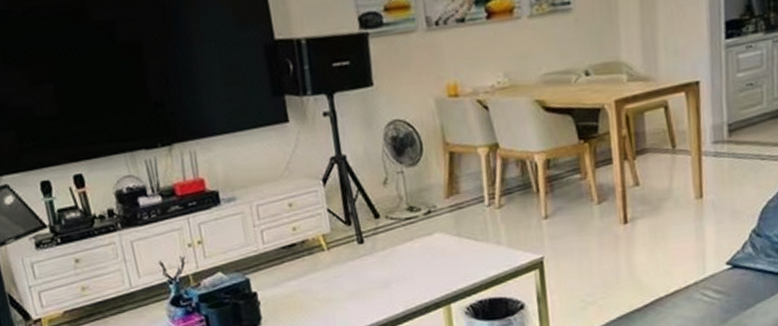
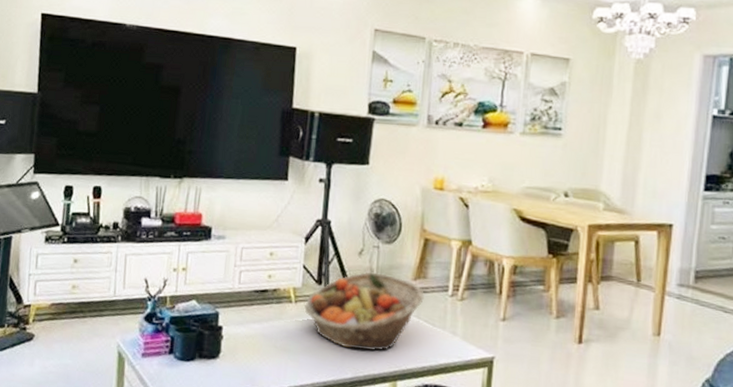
fruit basket: none [338,198,461,284] -> present [304,272,424,351]

